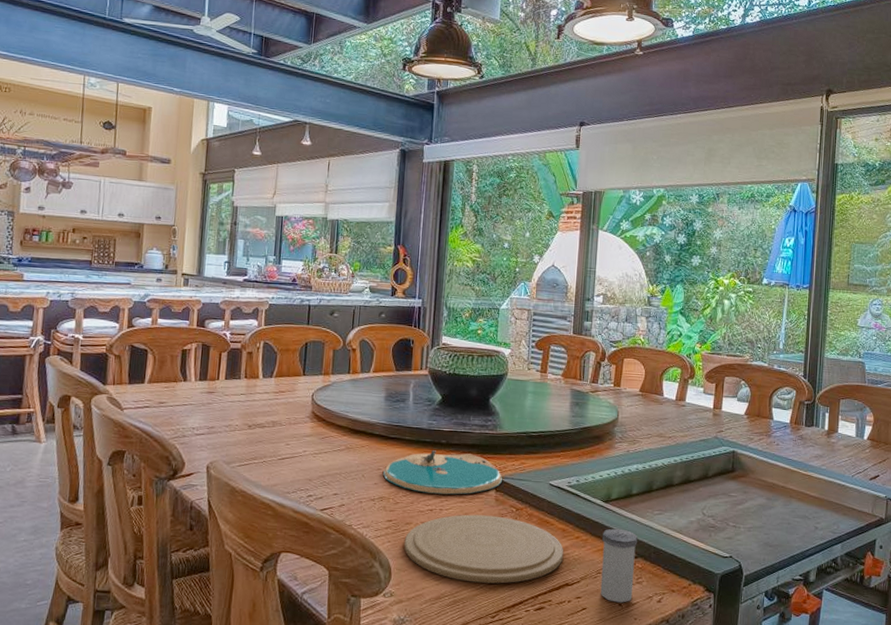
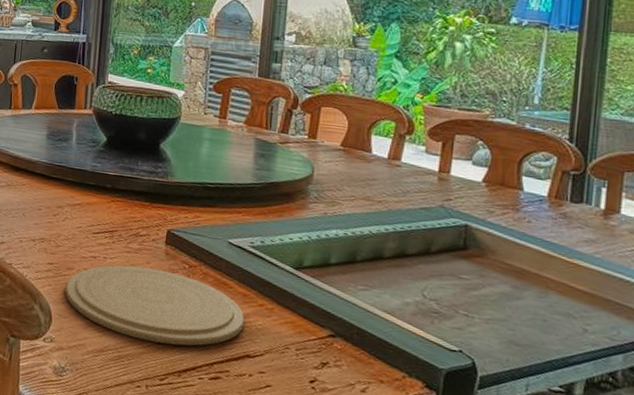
plate: present [383,450,502,495] -> none [44,194,173,245]
salt shaker: present [600,528,638,603] -> none [288,299,336,386]

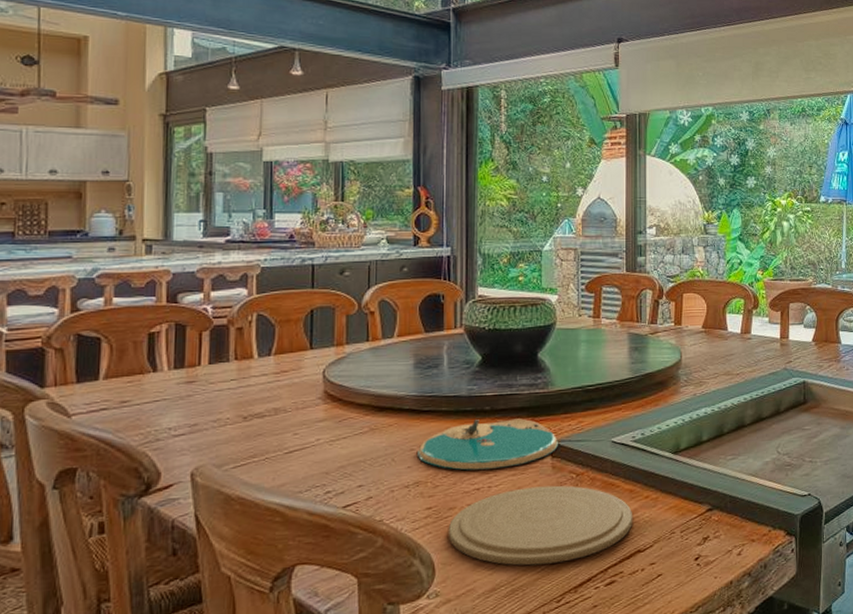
plate: none [44,194,173,245] -> present [418,418,558,470]

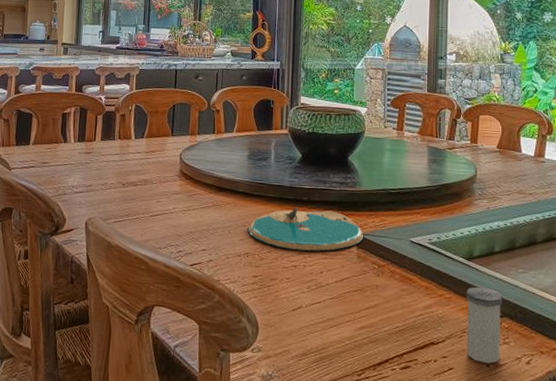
plate: present [448,485,633,566] -> none [269,271,428,341]
salt shaker: none [674,480,711,563] -> present [466,286,502,364]

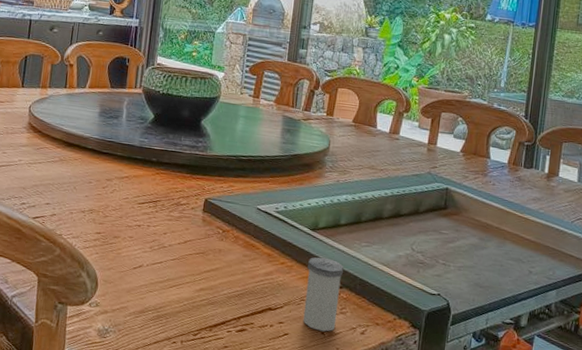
plate: present [248,207,363,251] -> none [94,167,210,213]

